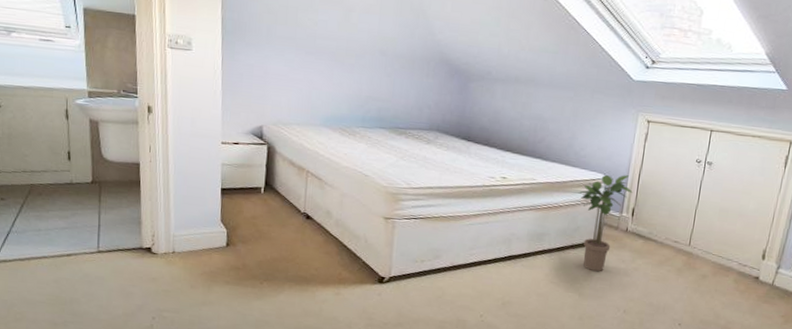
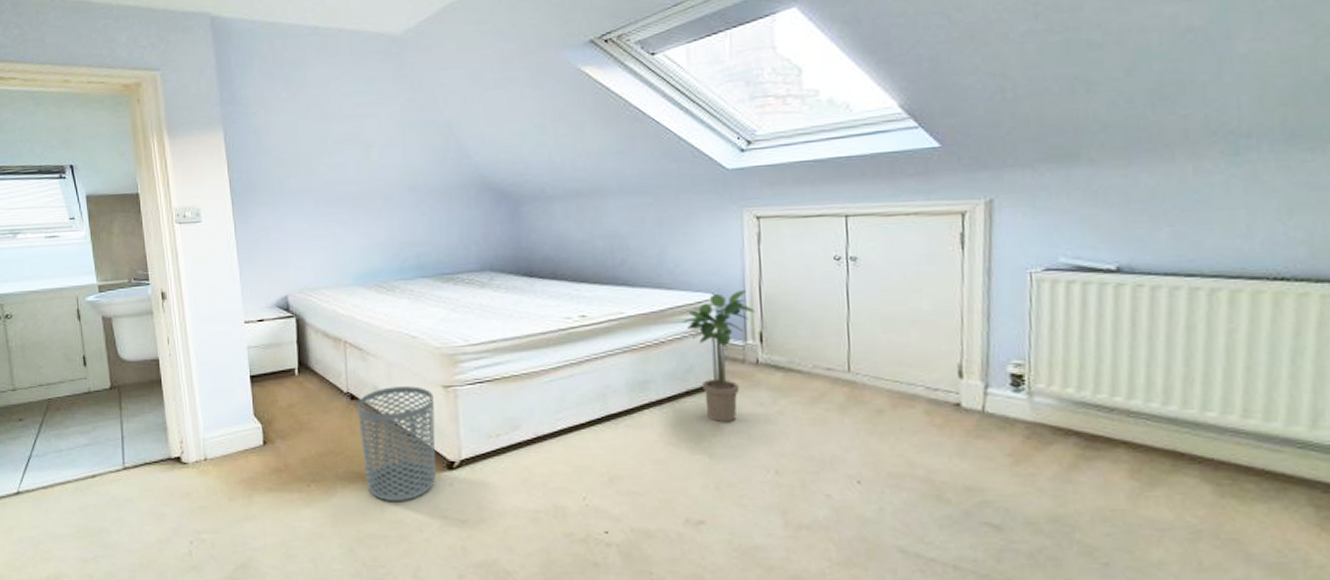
waste bin: none [310,212,375,303] -> present [358,386,436,501]

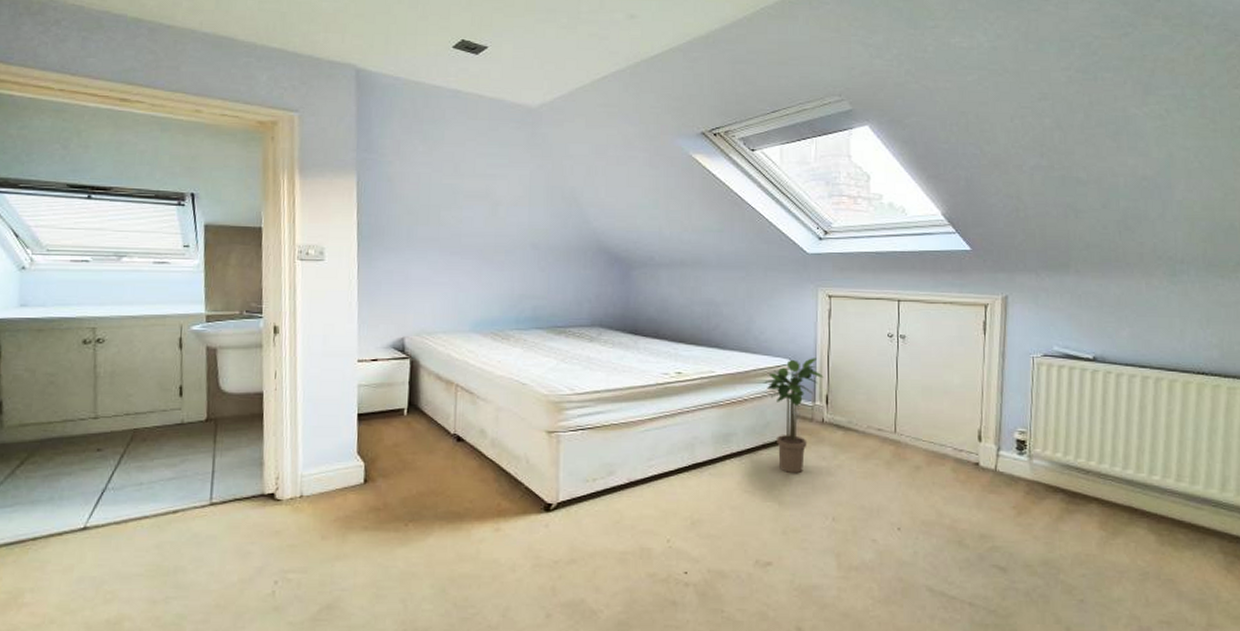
waste bin: present [358,386,436,501] -> none [463,430,537,541]

